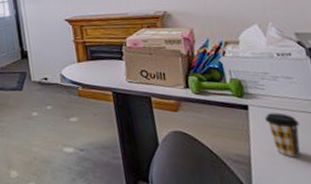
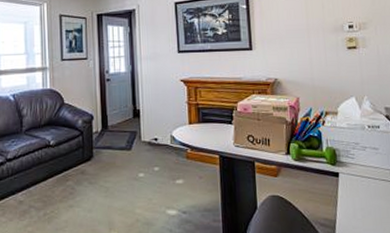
coffee cup: present [264,112,301,158] -> none [351,180,380,222]

